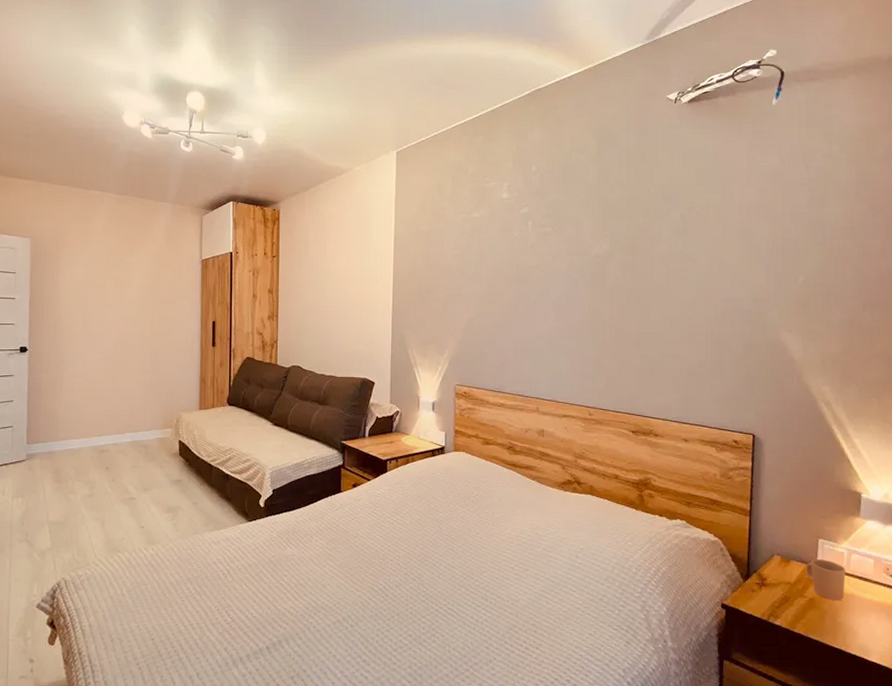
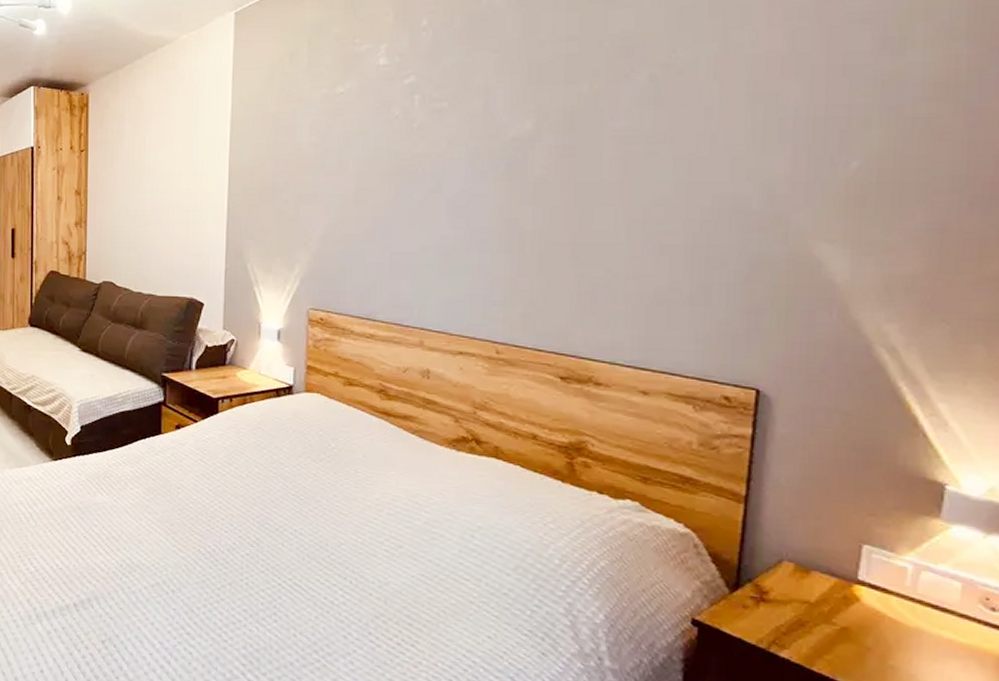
mug: present [805,558,846,601] -> none [836,572,908,636]

